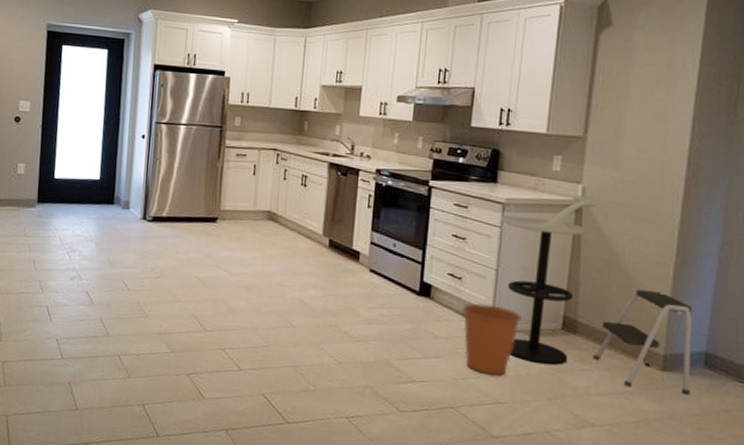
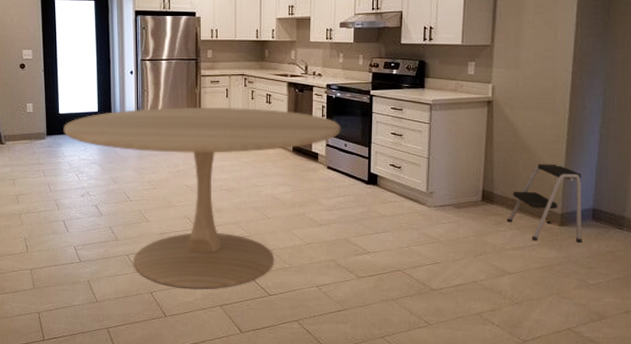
dining table: none [57,180,390,408] -> present [63,106,341,290]
bucket: present [461,303,522,376] -> none [402,186,450,243]
bar stool: present [500,195,599,365] -> none [429,93,506,230]

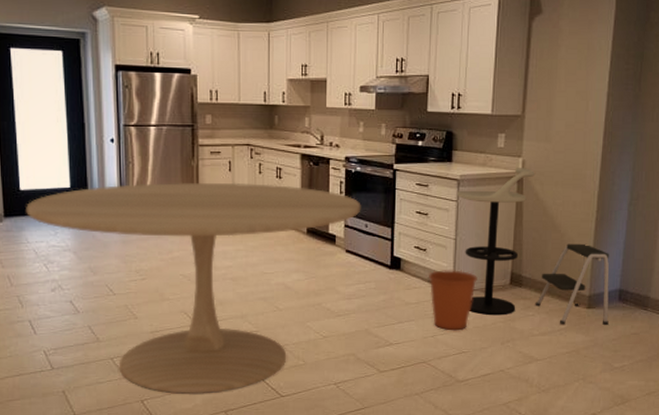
bucket: none [402,186,450,243] -> present [427,270,477,331]
bar stool: none [429,93,506,230] -> present [456,168,536,316]

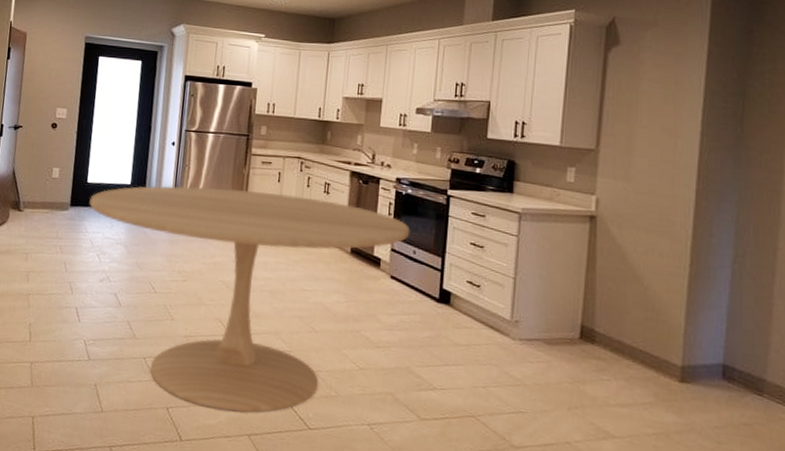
bucket: present [427,270,477,331] -> none [480,311,540,385]
bar stool: present [456,168,536,316] -> none [517,206,612,375]
step stool: present [535,243,610,325] -> none [611,299,709,407]

